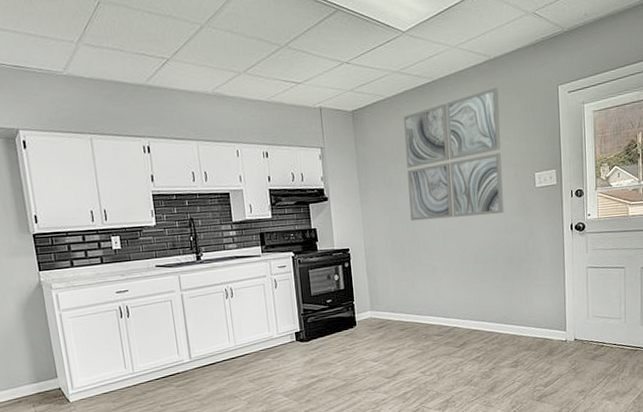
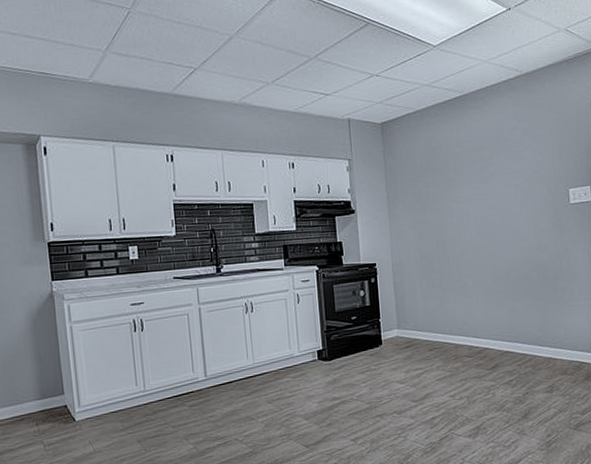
wall art: present [403,87,504,221] -> none [433,102,537,236]

